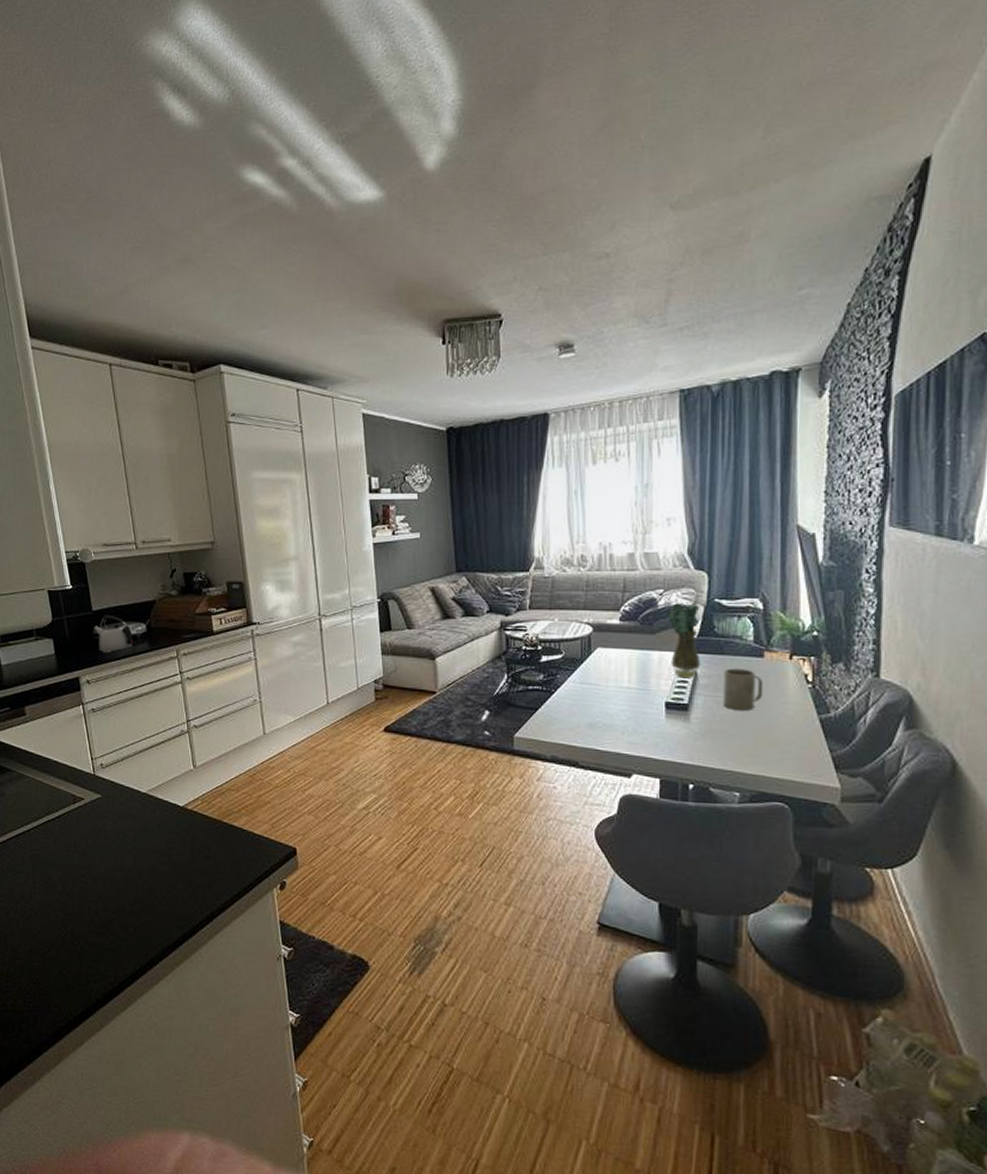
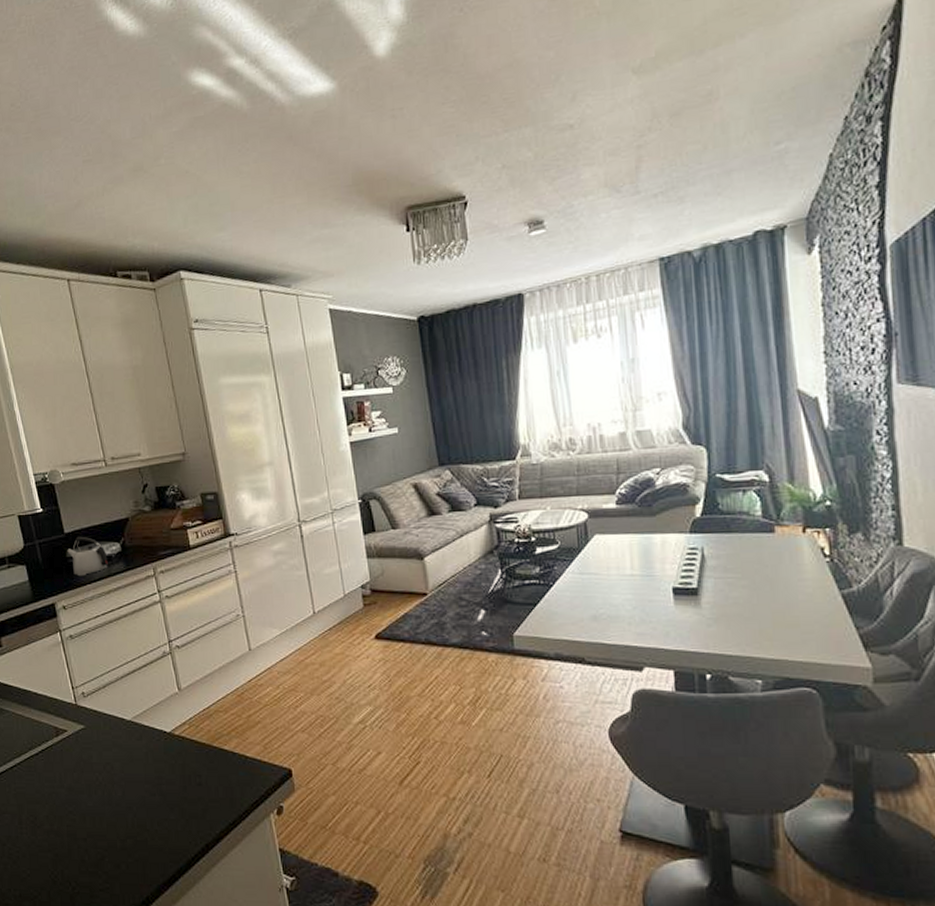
vase: present [666,600,700,679] -> none [665,478,707,561]
mug: present [723,668,763,711] -> none [733,546,778,591]

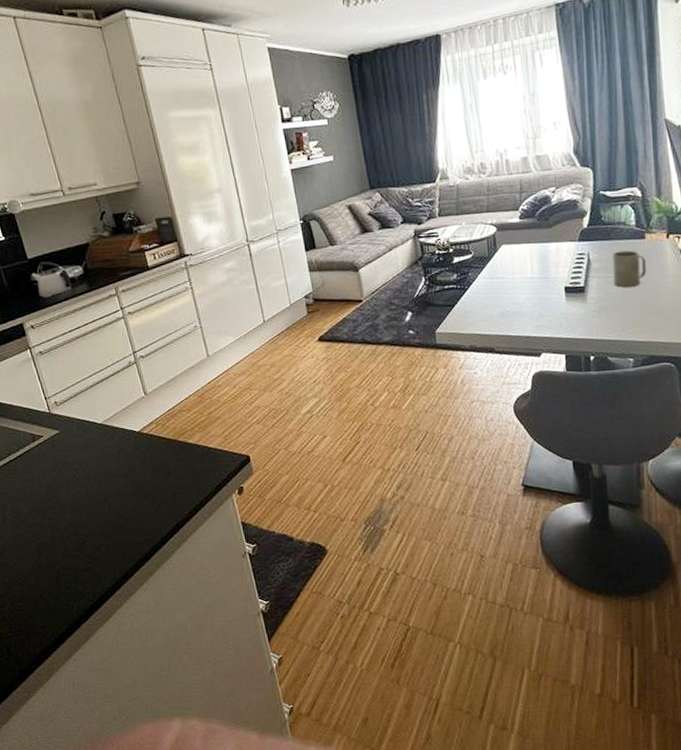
mug: none [733,546,778,591] -> present [612,250,647,287]

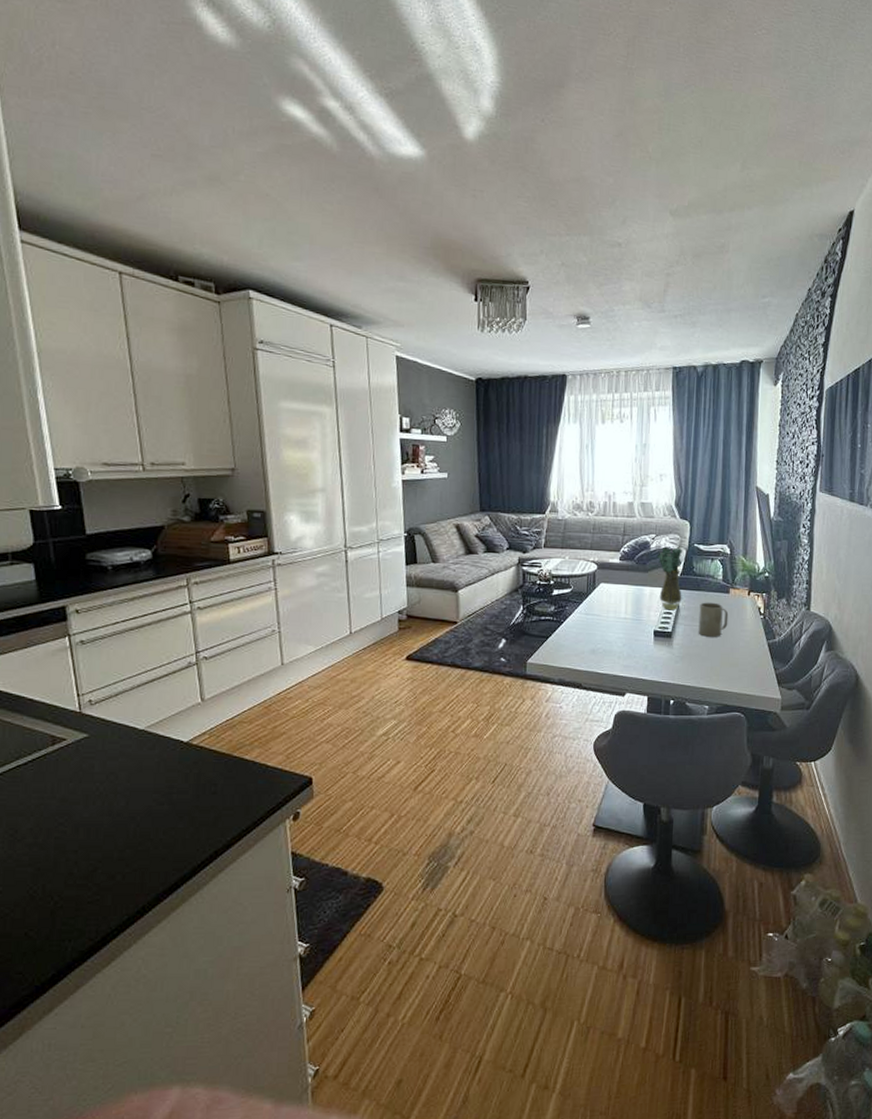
kettle: present [31,261,73,298] -> none [87,539,137,581]
vase: none [559,196,592,265] -> present [656,544,682,611]

